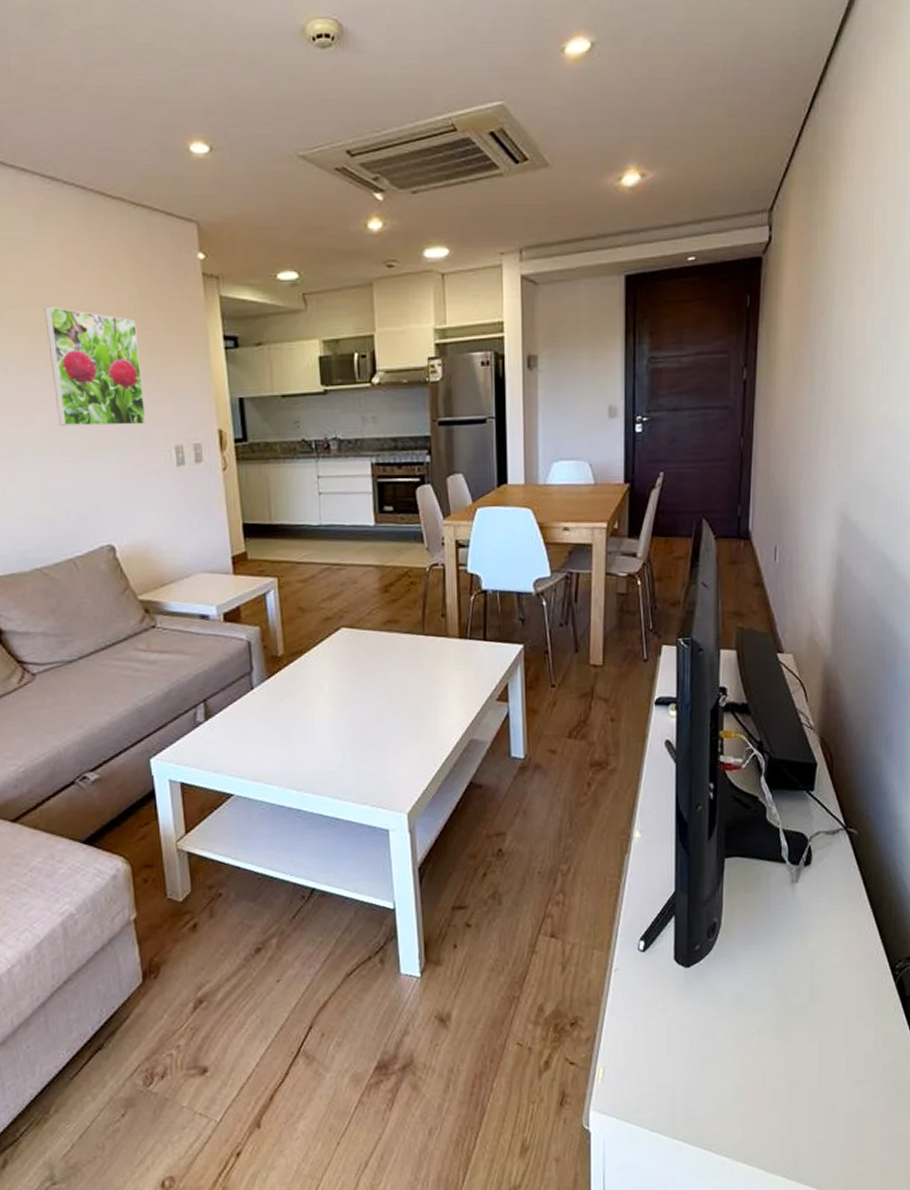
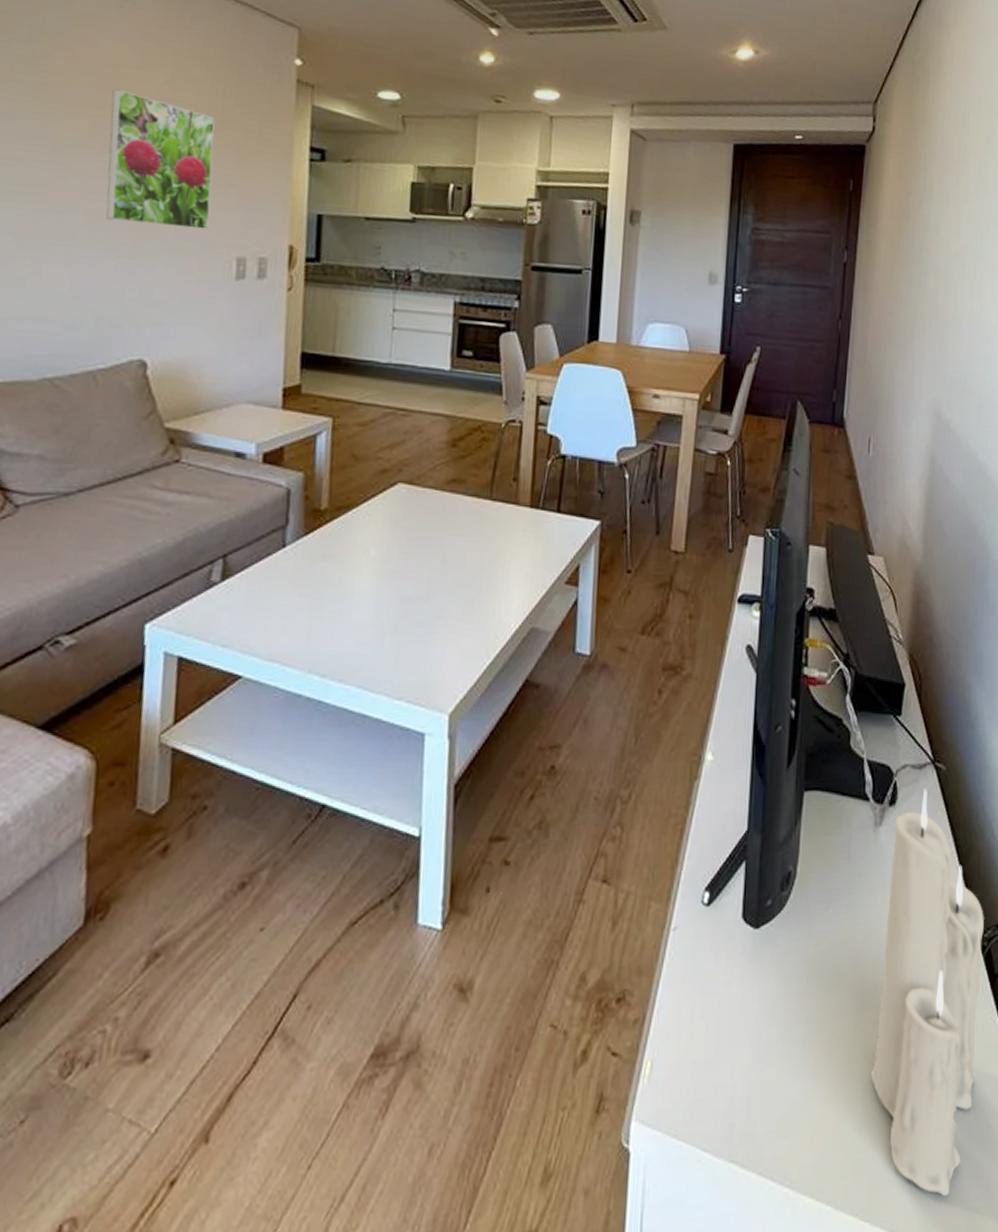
candle: none [794,850,896,1163] -> present [870,789,984,1196]

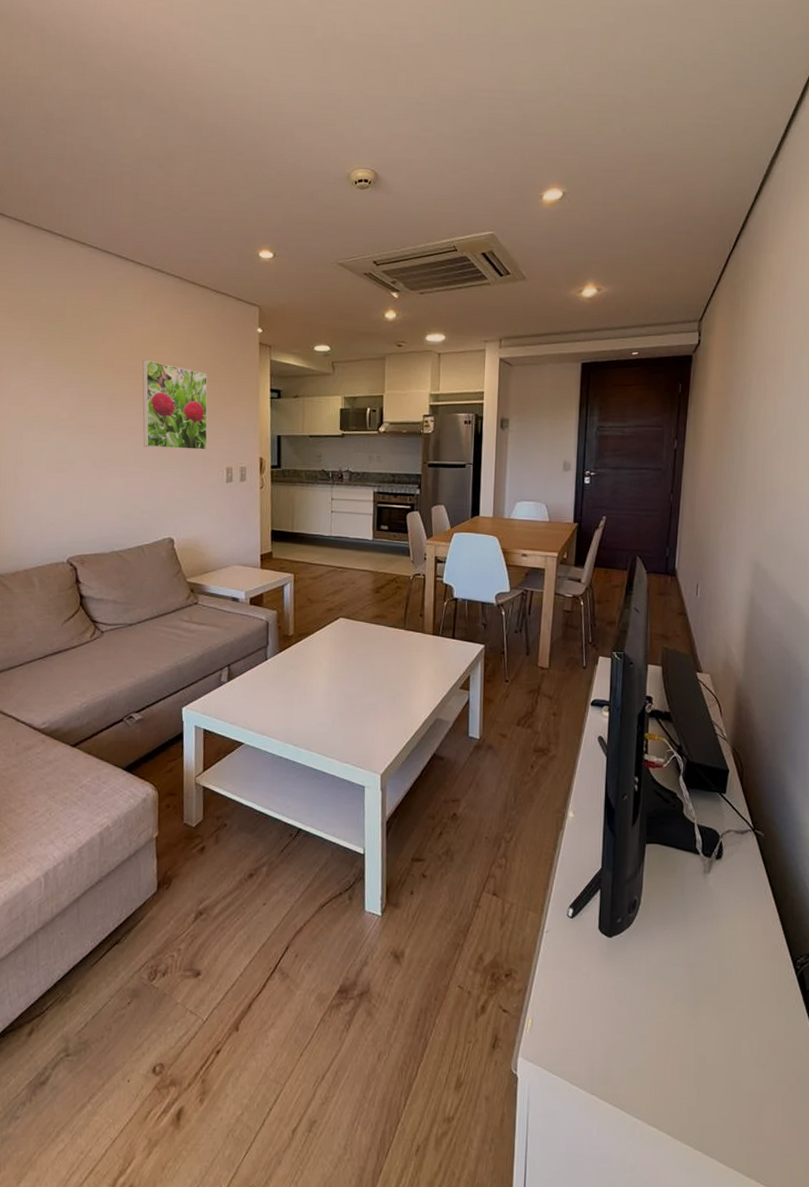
candle: present [870,789,984,1196] -> none [702,849,797,1143]

